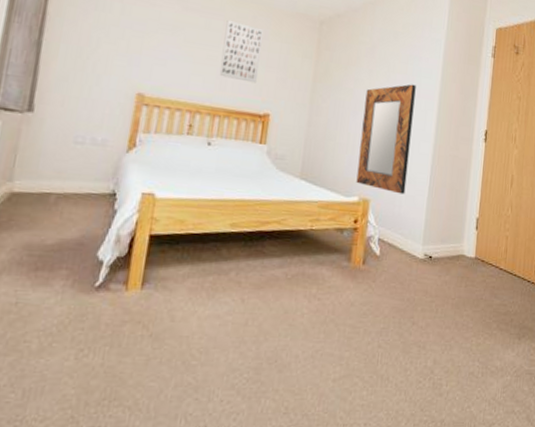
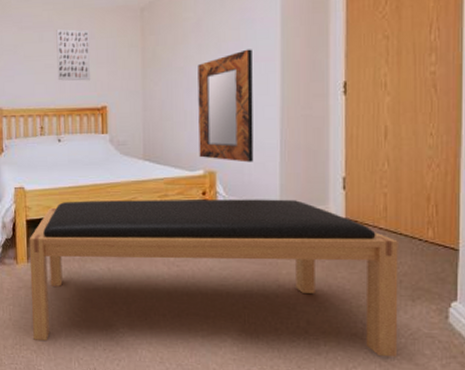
bench: none [130,216,513,395] -> present [29,199,398,357]

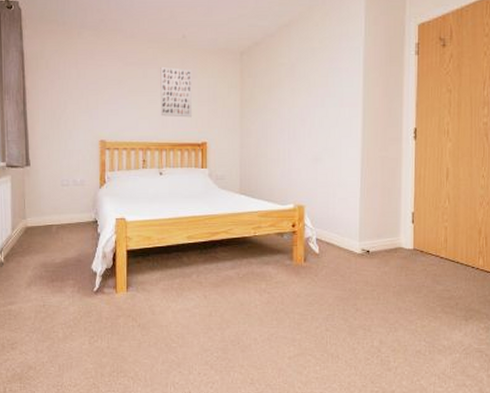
bench: present [29,199,398,357] -> none [129,231,456,370]
home mirror: present [198,49,254,163] -> none [290,95,338,198]

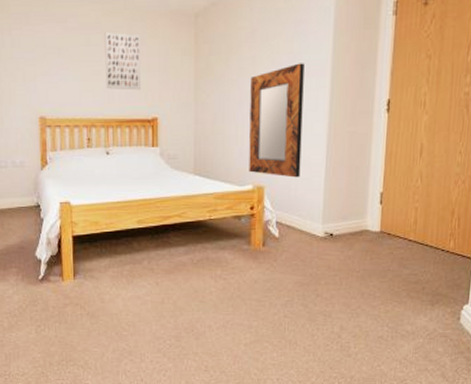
home mirror: none [290,95,338,198] -> present [249,63,304,178]

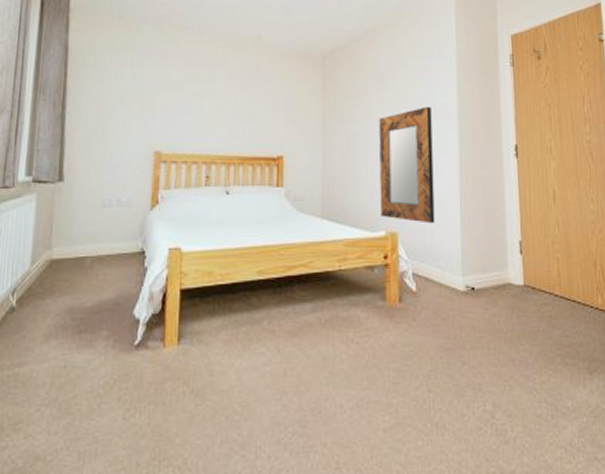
wall art: present [104,32,142,90] -> none [229,68,268,127]

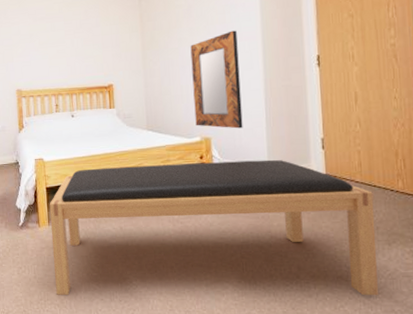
bench: none [178,264,580,451] -> present [49,159,378,296]

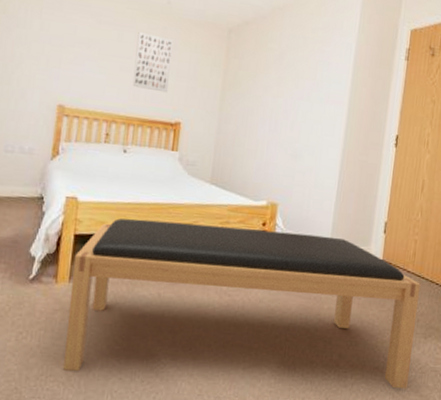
wall art: none [66,19,98,64] -> present [132,31,173,93]
home mirror: present [190,30,243,129] -> none [264,90,325,199]

